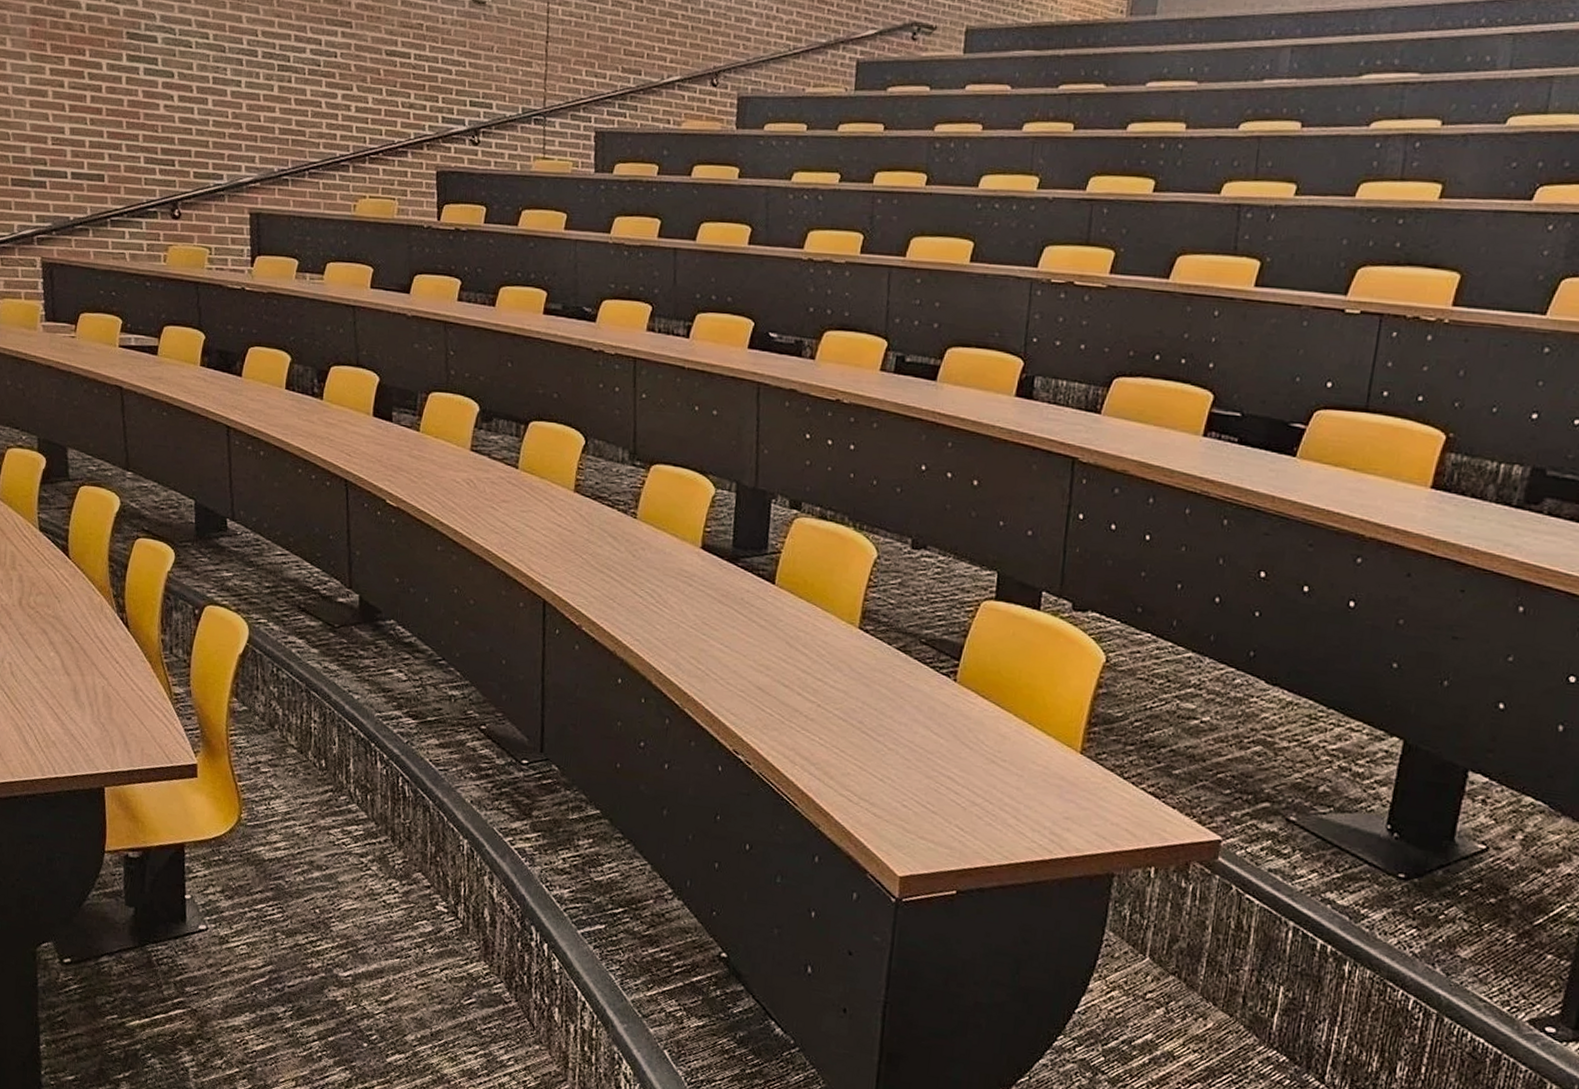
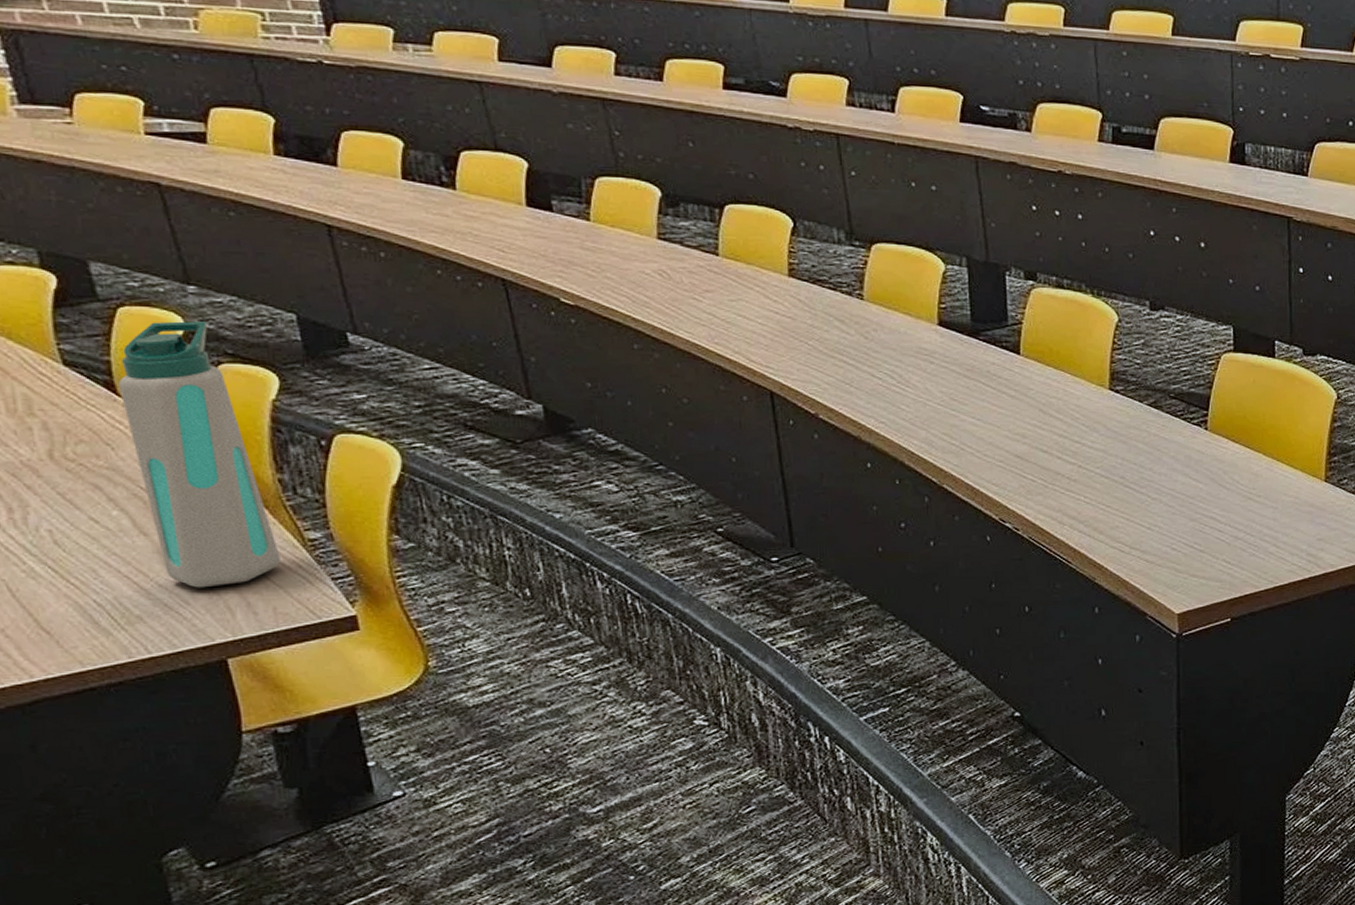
water bottle: none [70,500,153,725] -> present [118,321,281,588]

